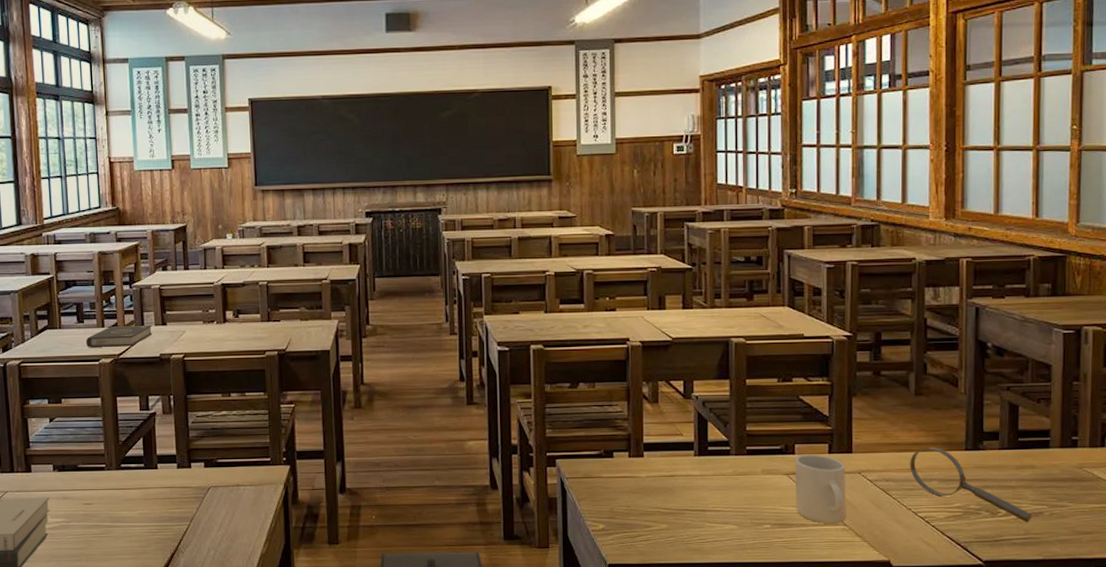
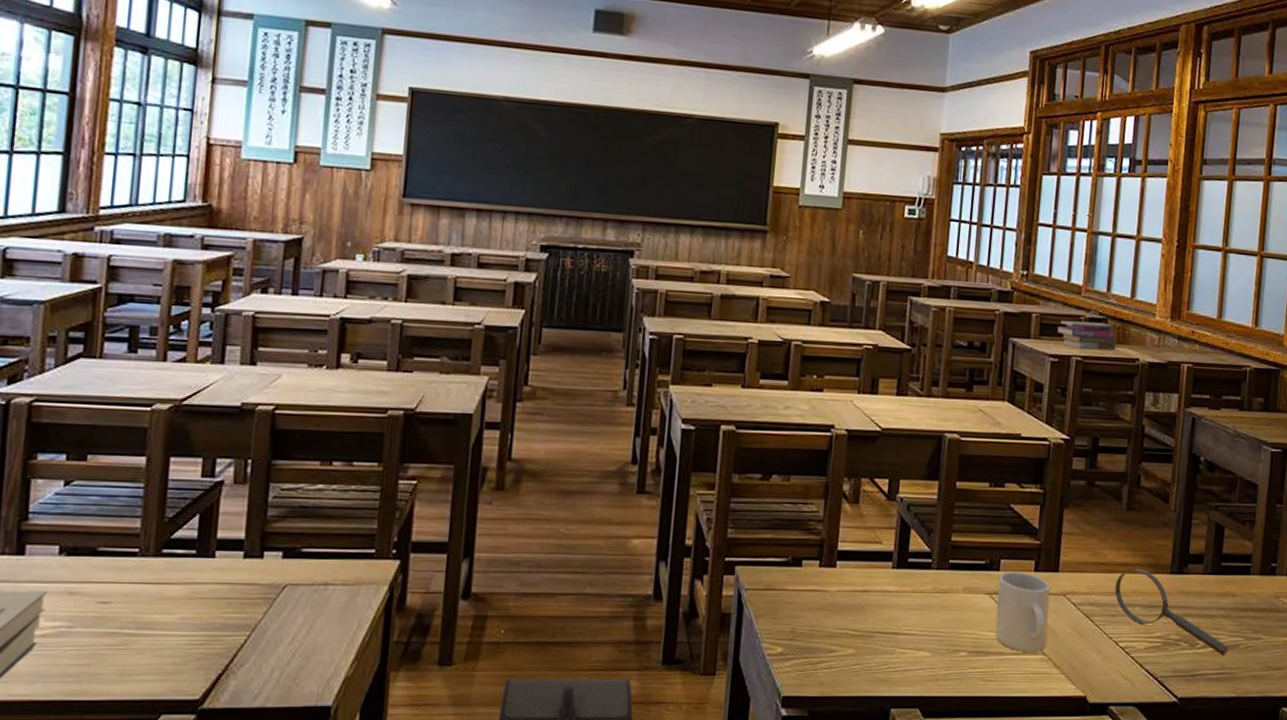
book: present [86,324,153,347] -> none [136,361,236,390]
books: none [831,228,891,255] -> present [1057,320,1116,351]

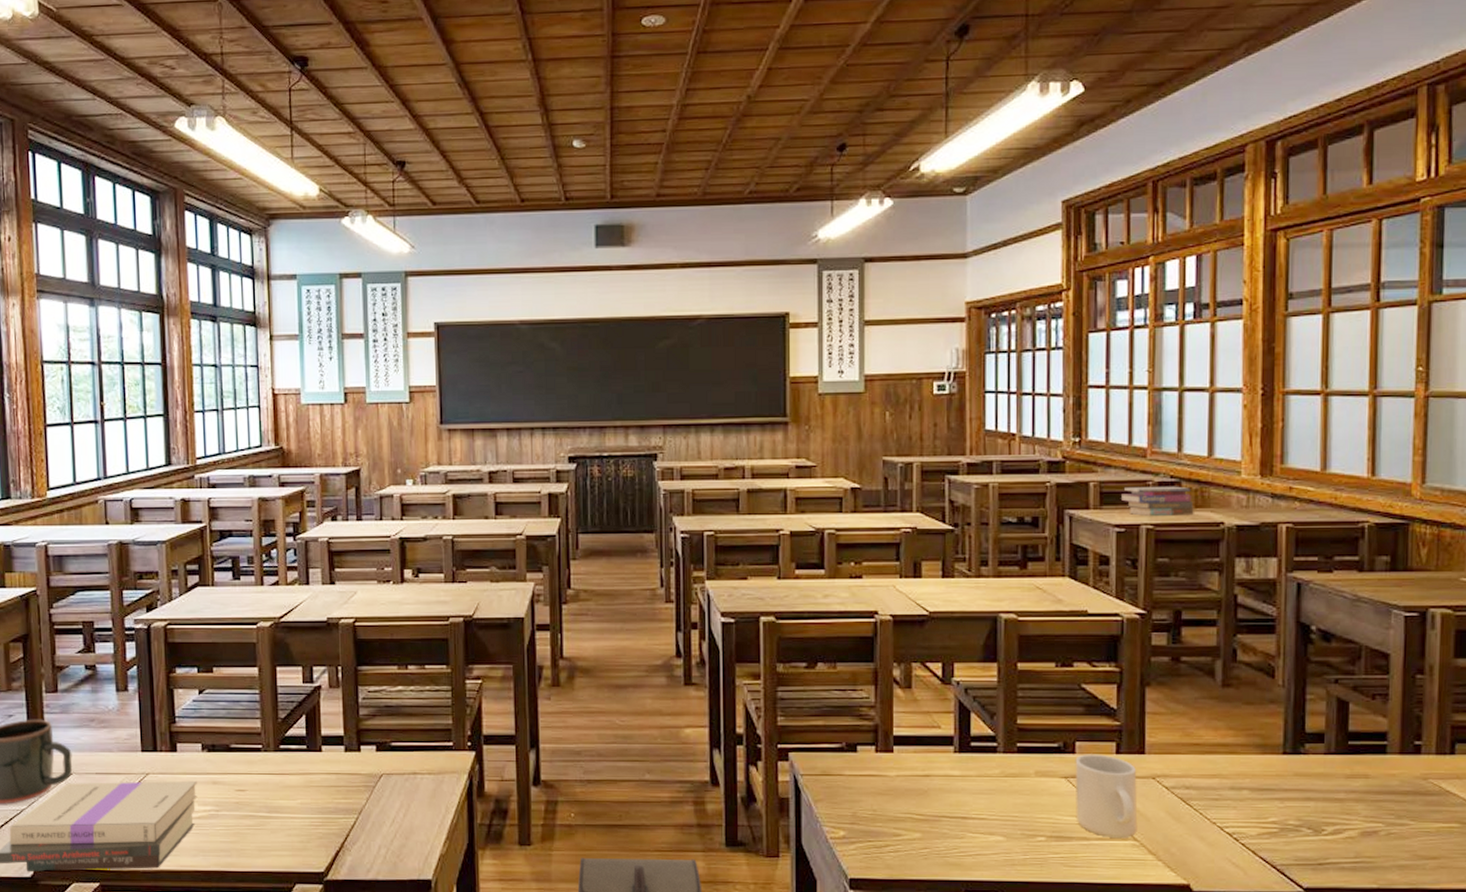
magnifying glass: present [1115,568,1229,656] -> none [1215,748,1365,844]

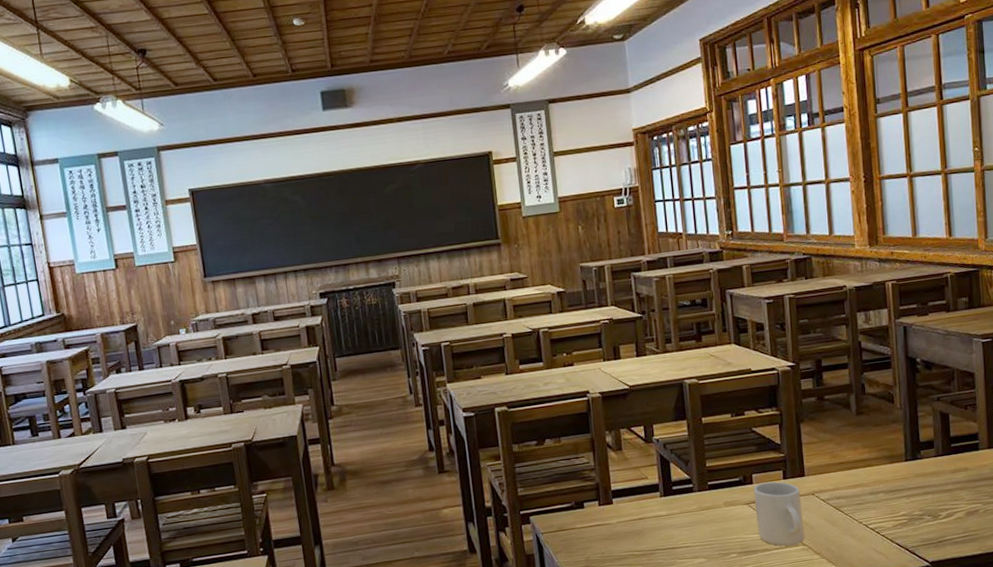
books: present [1121,486,1194,517] -> none [768,261,823,288]

